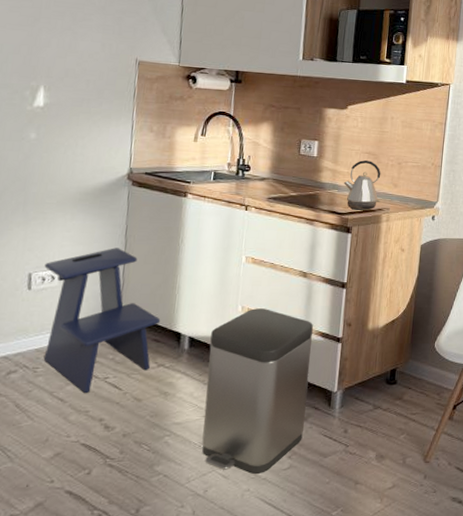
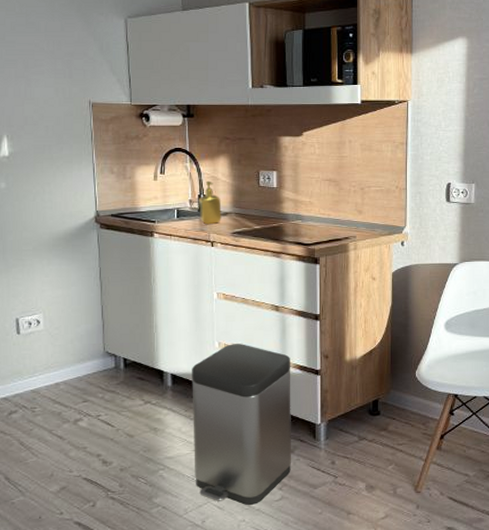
step stool: present [43,248,161,393] -> none [29,290,143,430]
soap dispenser: none [236,145,260,189] -> present [199,180,222,225]
kettle: present [343,160,381,210] -> none [306,188,346,240]

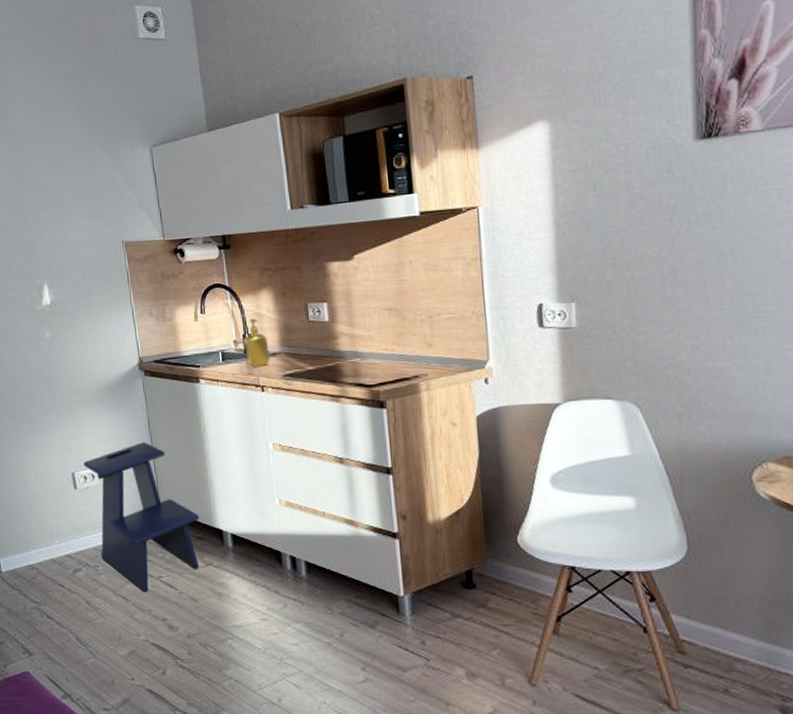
step stool: none [29,290,143,430] -> present [83,442,200,592]
pedal bin: present [192,344,292,505] -> none [252,501,374,685]

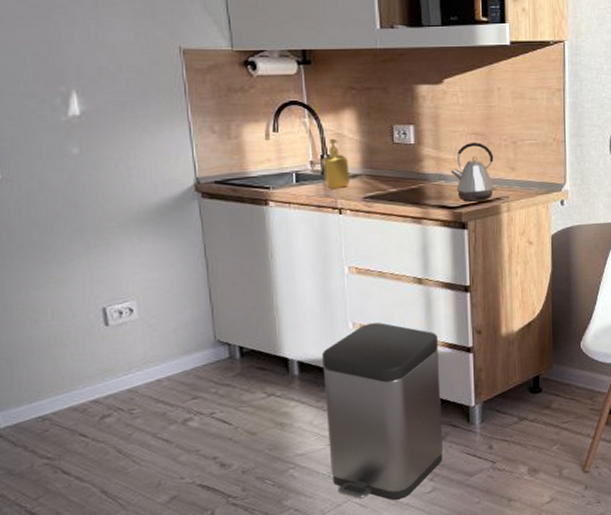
step stool: present [83,442,200,592] -> none [118,270,263,431]
pedal bin: none [252,501,374,685] -> present [322,322,444,500]
kettle: none [365,318,415,380] -> present [450,142,498,202]

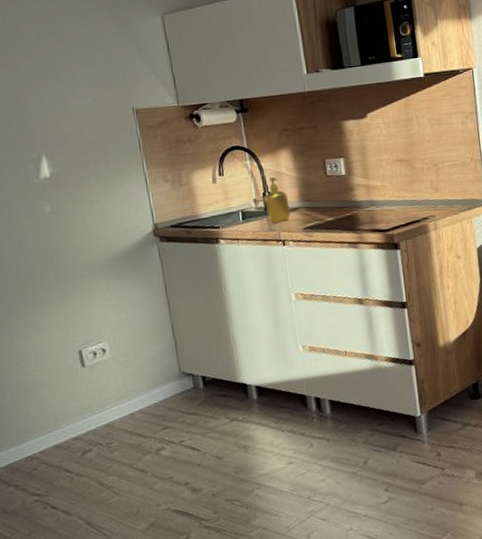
pedal bin: present [322,322,444,500] -> none [277,343,395,514]
kettle: present [450,142,498,202] -> none [379,168,424,224]

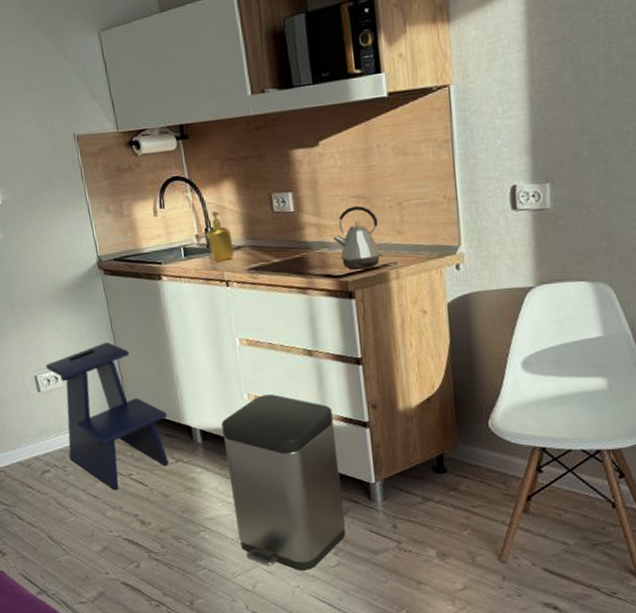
step stool: none [92,308,223,460] -> present [45,342,169,490]
pedal bin: none [277,343,395,514] -> present [221,394,346,570]
kettle: none [379,168,424,224] -> present [332,206,384,270]

